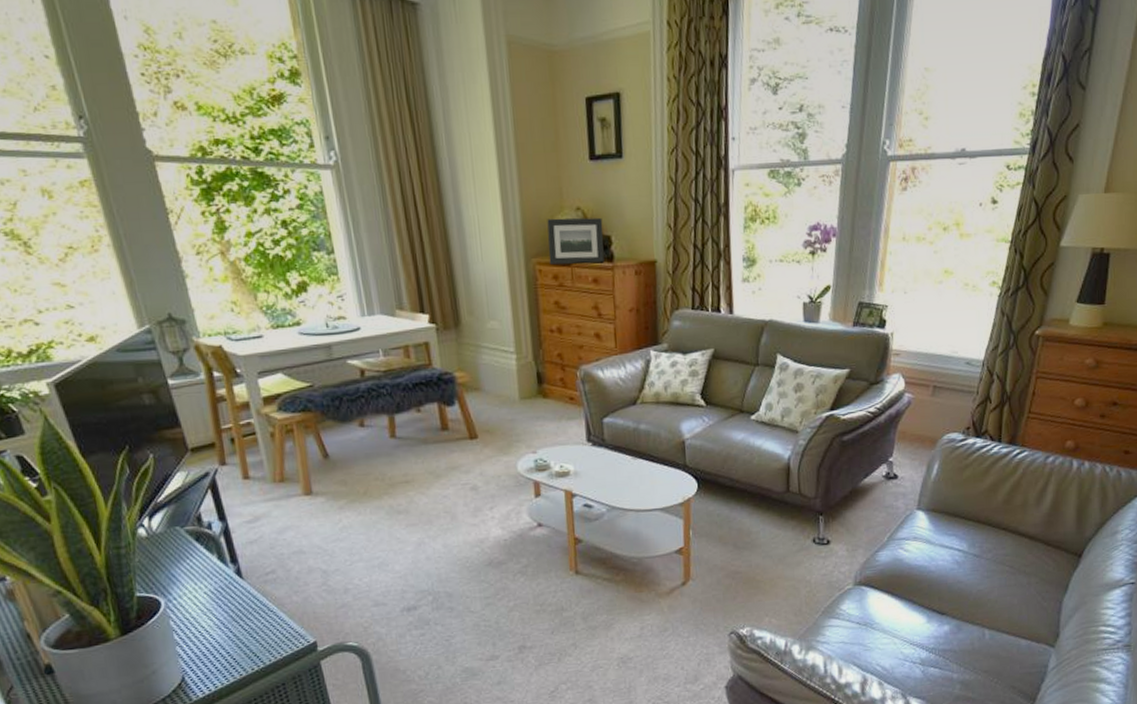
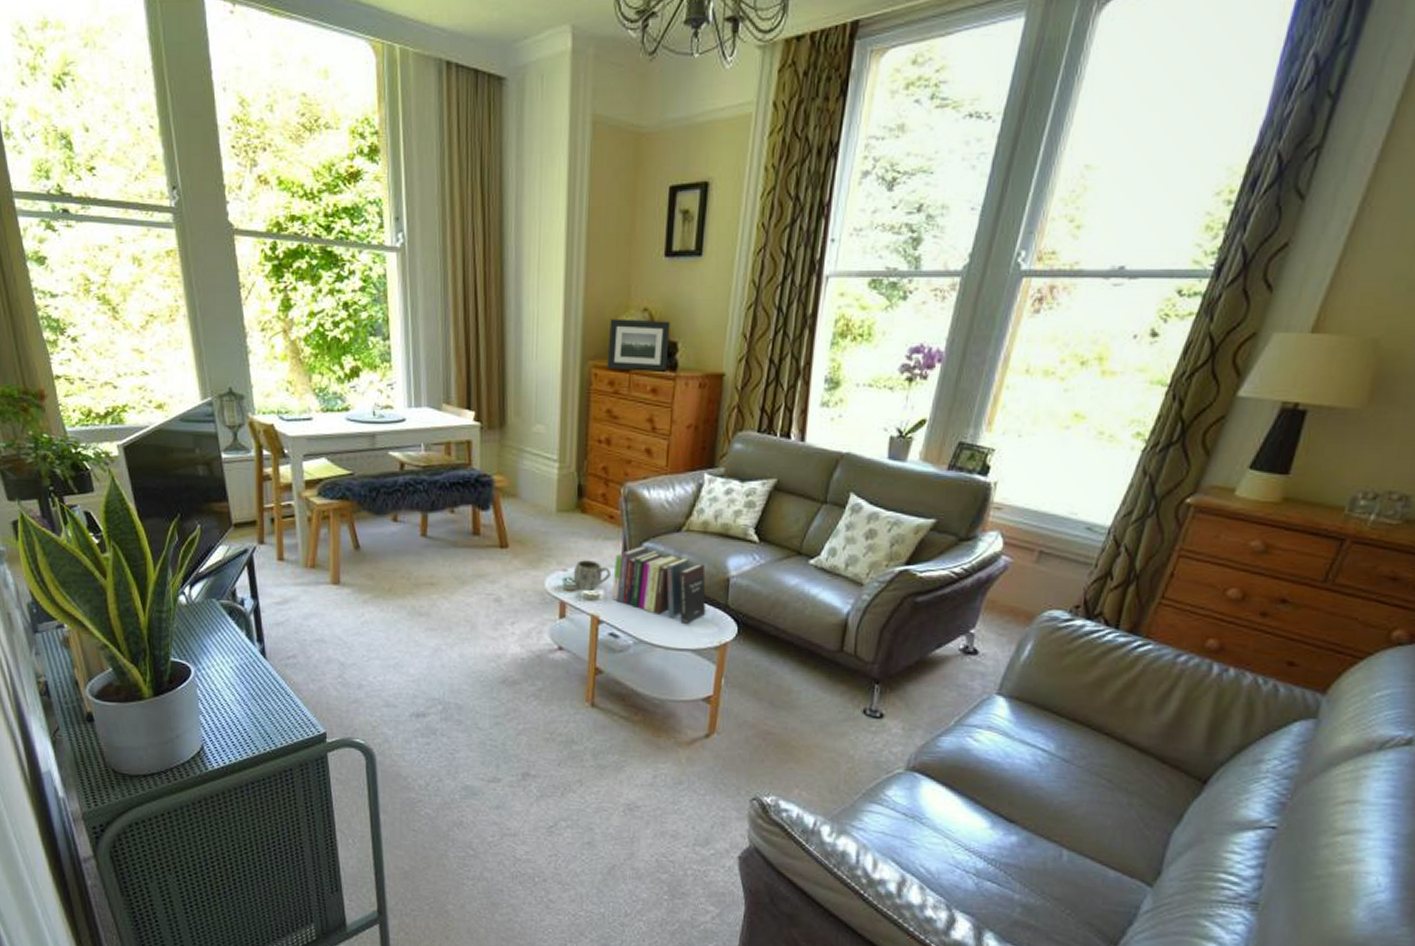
mug: none [542,440,579,470] -> present [573,560,612,592]
books: none [580,420,668,488] -> present [612,545,706,625]

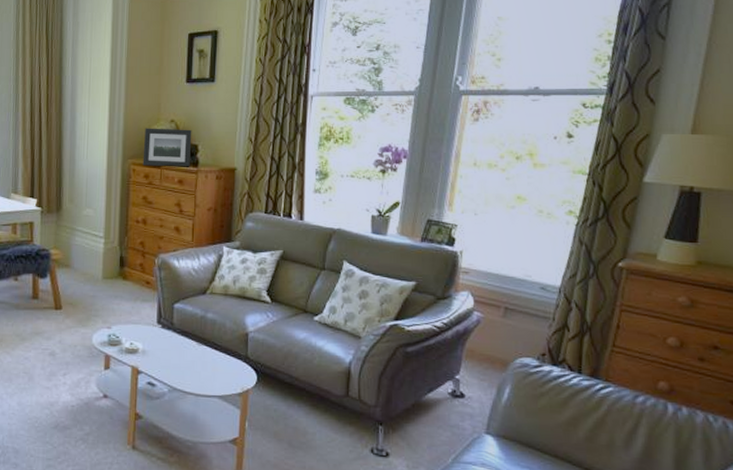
mug: present [573,560,612,592] -> none [116,319,149,346]
books: present [612,545,706,625] -> none [149,305,230,374]

